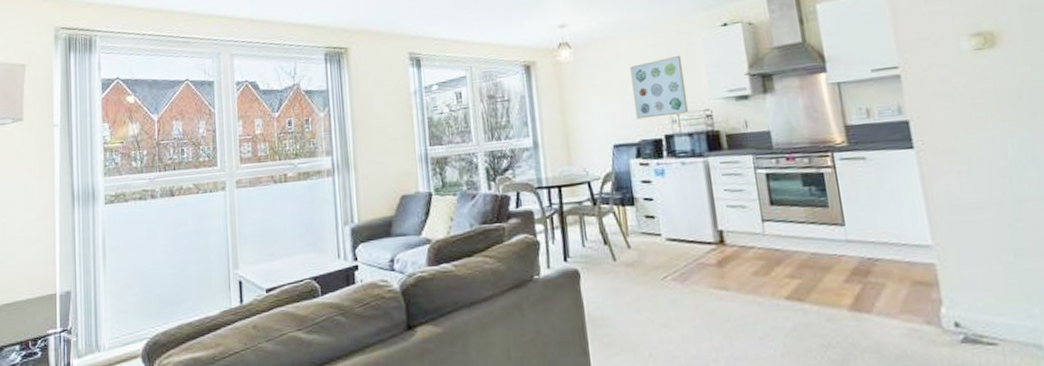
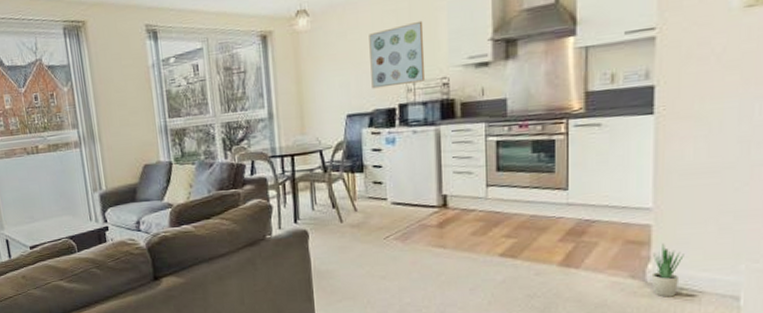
potted plant: none [944,284,977,347] -> present [651,243,684,297]

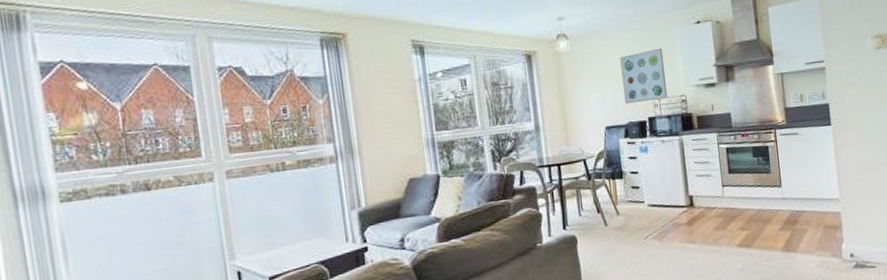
potted plant: present [651,243,684,297] -> none [845,226,865,271]

